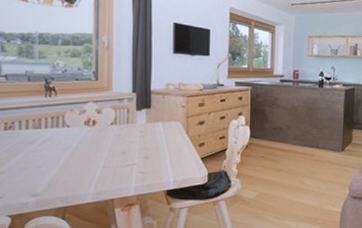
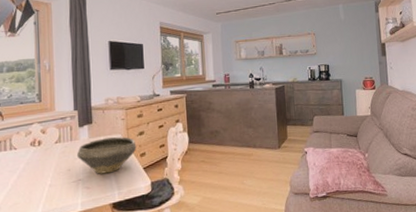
bowl: none [133,124,196,160] -> present [77,137,137,174]

